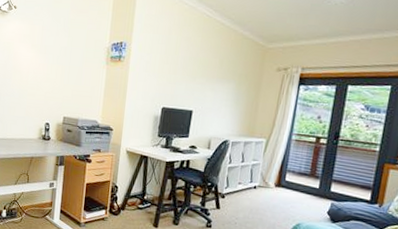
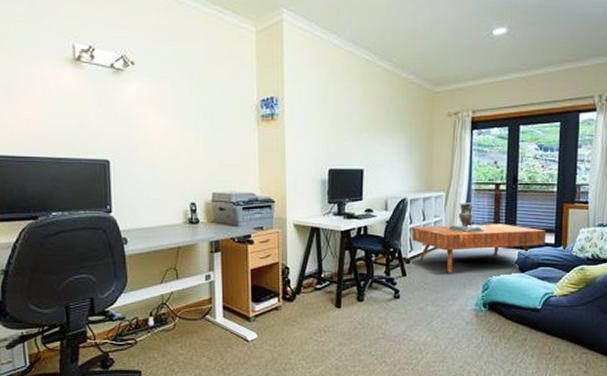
coffee table: none [229,166,364,213] -> present [412,224,547,273]
decorative urn: none [264,150,302,180] -> present [448,203,486,233]

